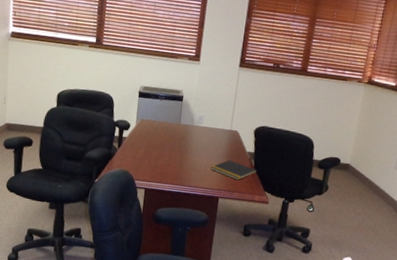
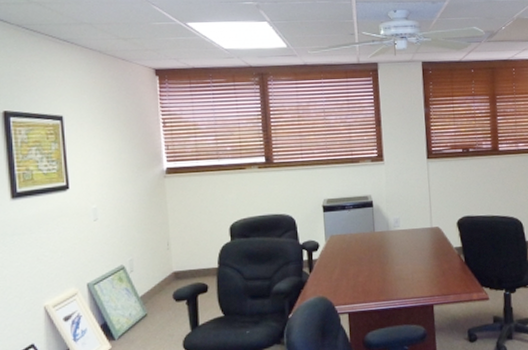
notepad: present [211,160,257,180] -> none [418,260,469,281]

